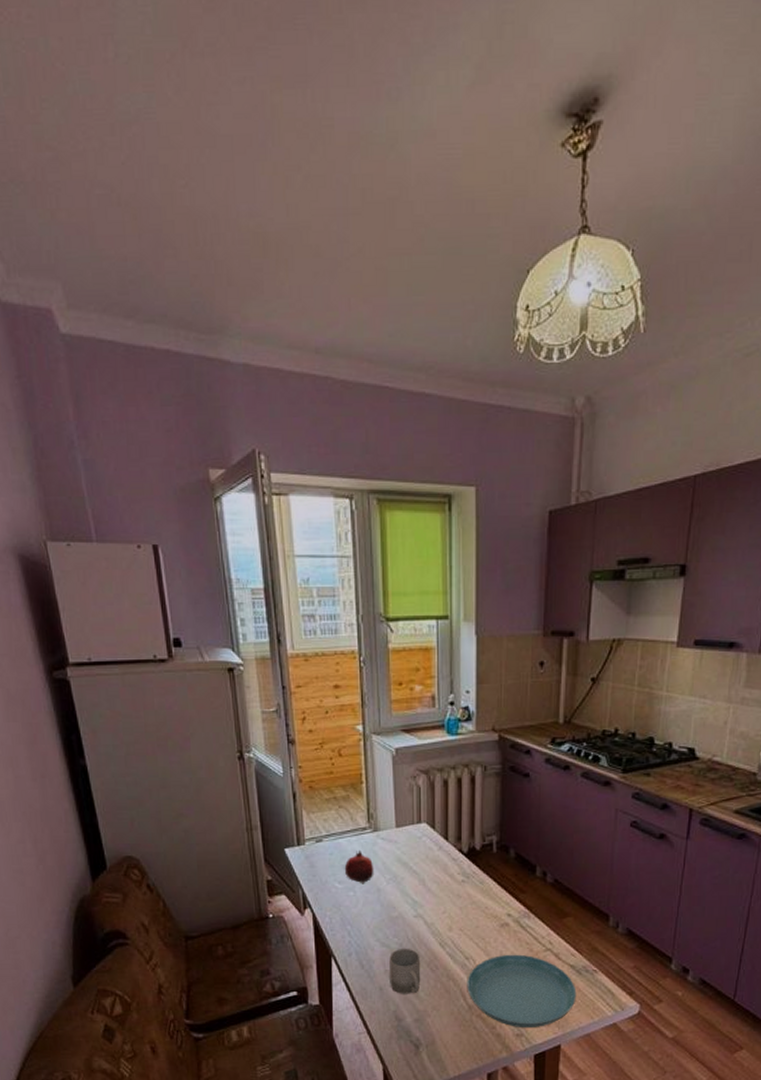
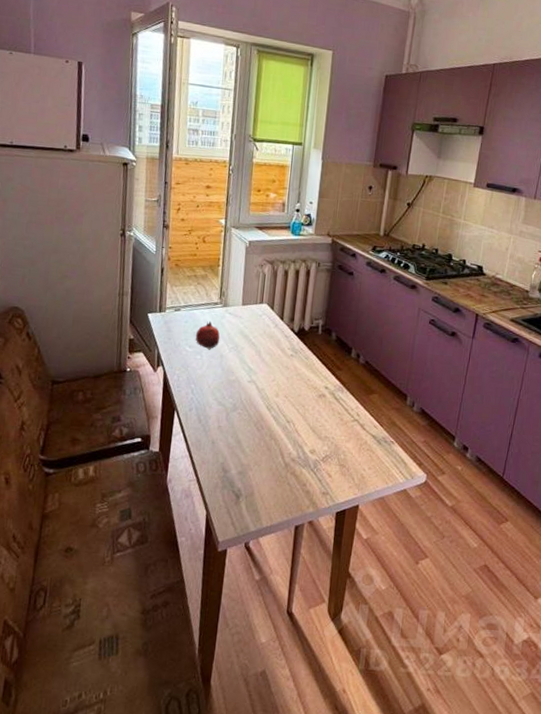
cup: present [389,948,421,994] -> none [221,408,250,449]
saucer: present [467,954,577,1028] -> none [285,421,376,488]

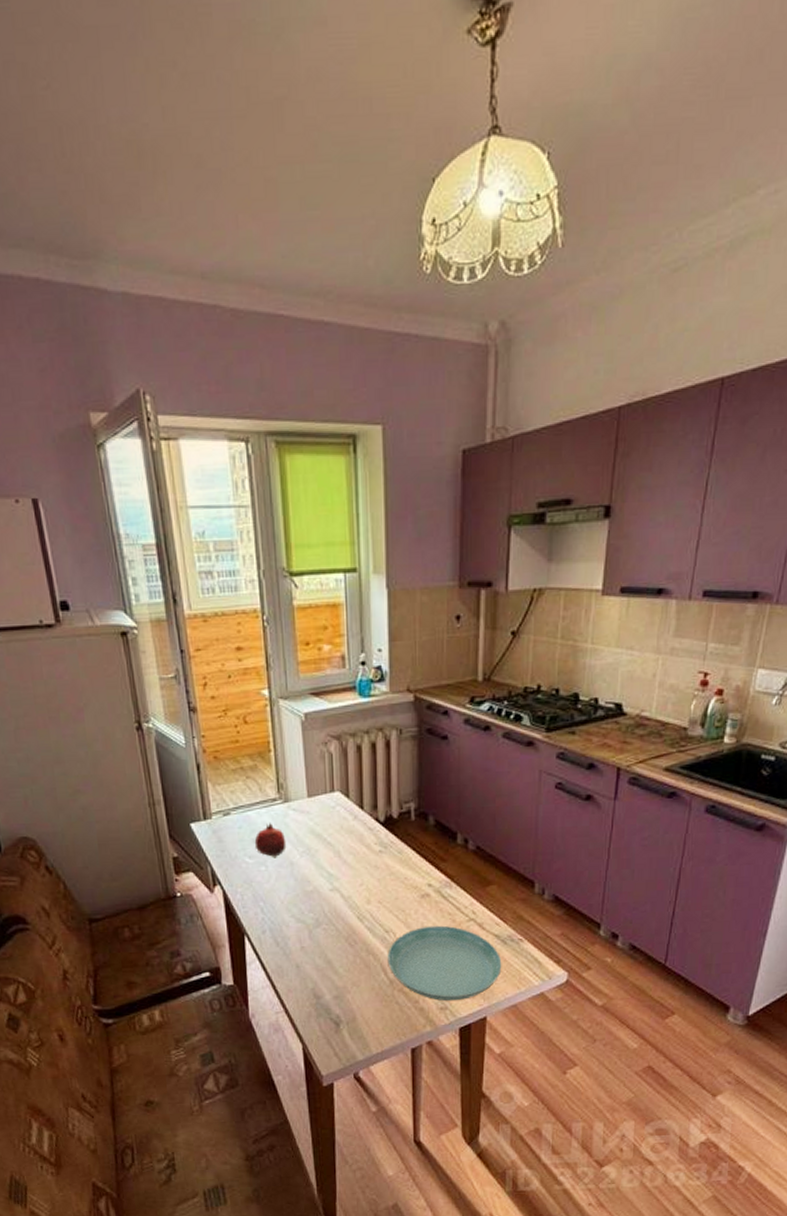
saucer: none [285,421,376,488] -> present [387,925,502,1002]

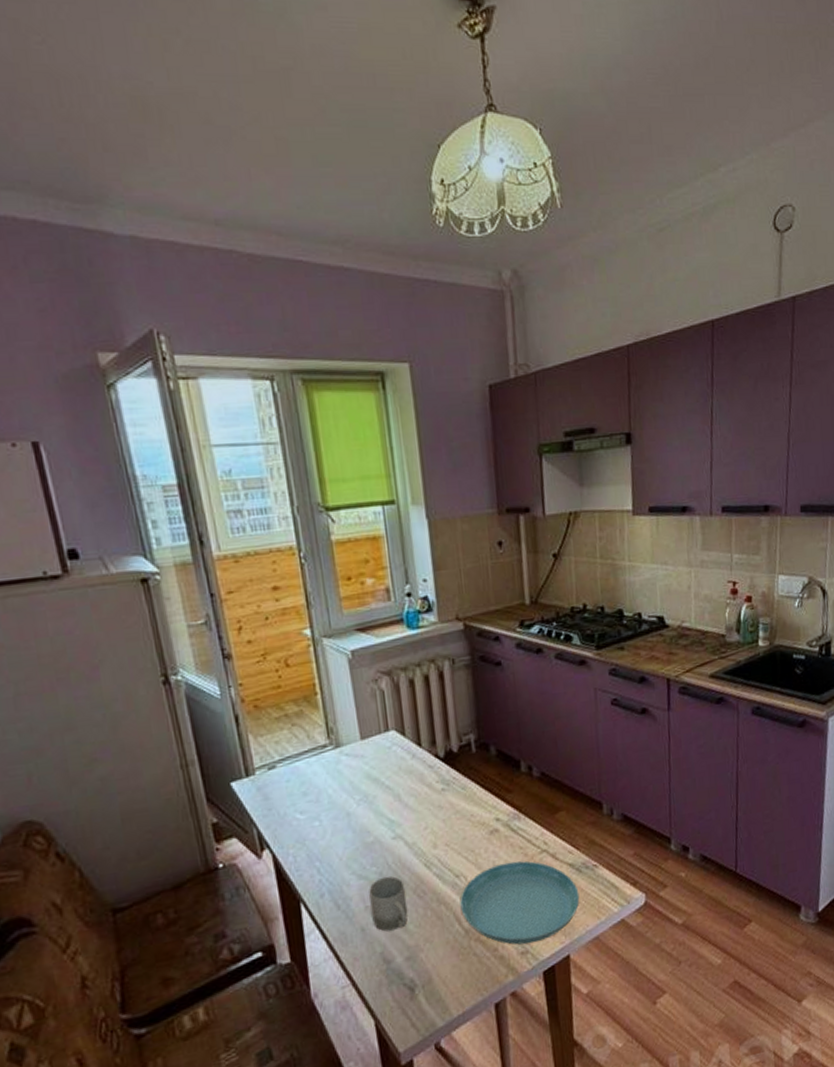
fruit: present [254,822,287,858] -> none [305,771,341,811]
cup: none [305,923,339,971] -> present [369,876,408,932]

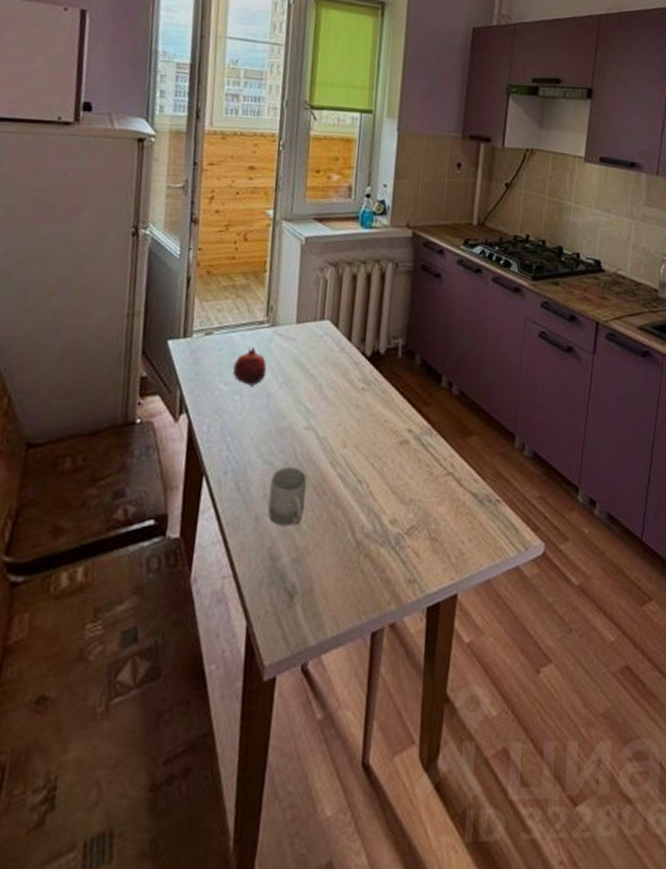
fruit: none [305,771,341,811] -> present [232,346,267,387]
saucer: present [460,861,580,945] -> none [356,478,478,573]

